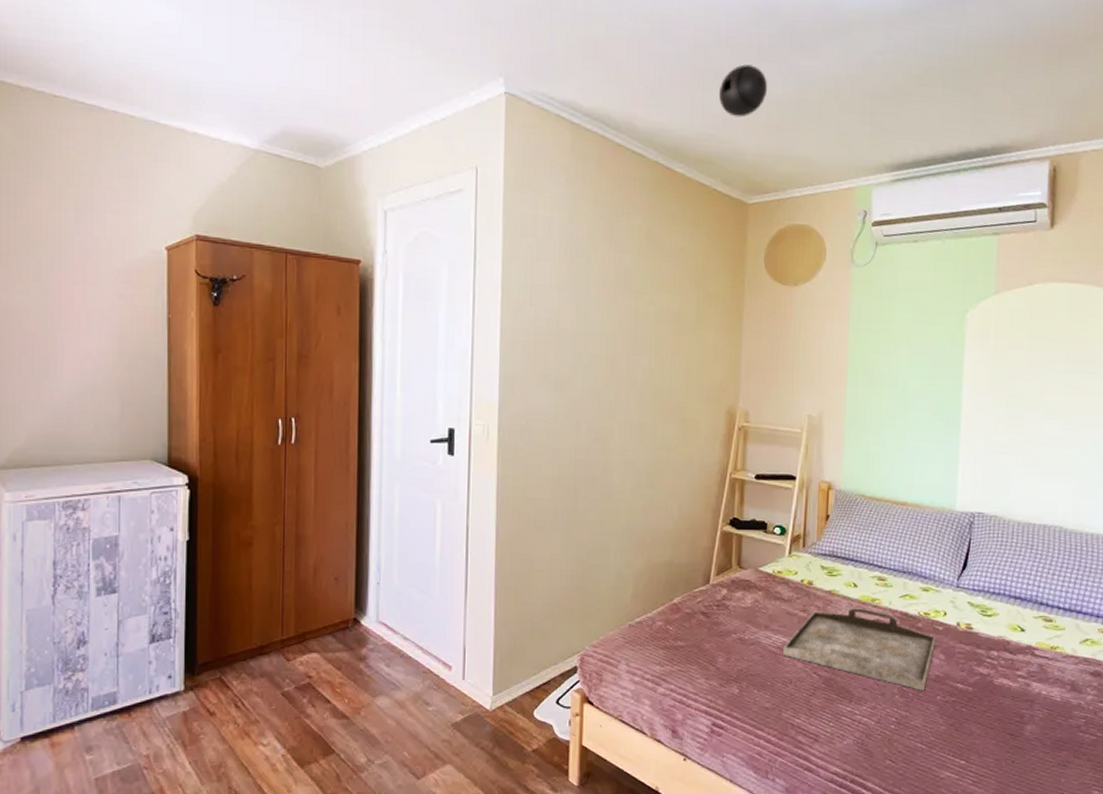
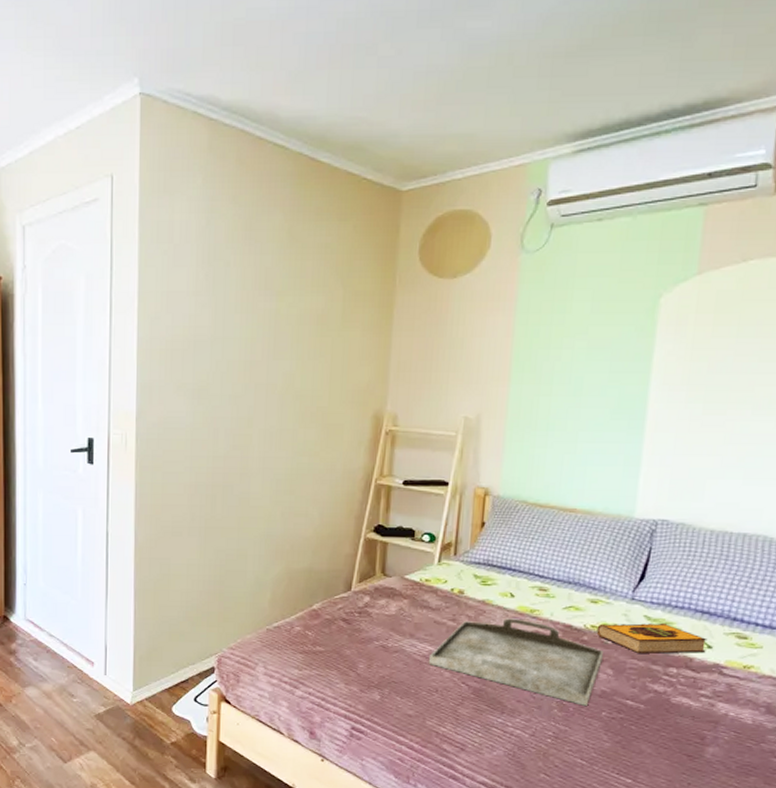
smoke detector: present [718,64,768,118] -> none [370,34,428,95]
hardback book: none [929,608,1021,638] -> present [596,622,707,654]

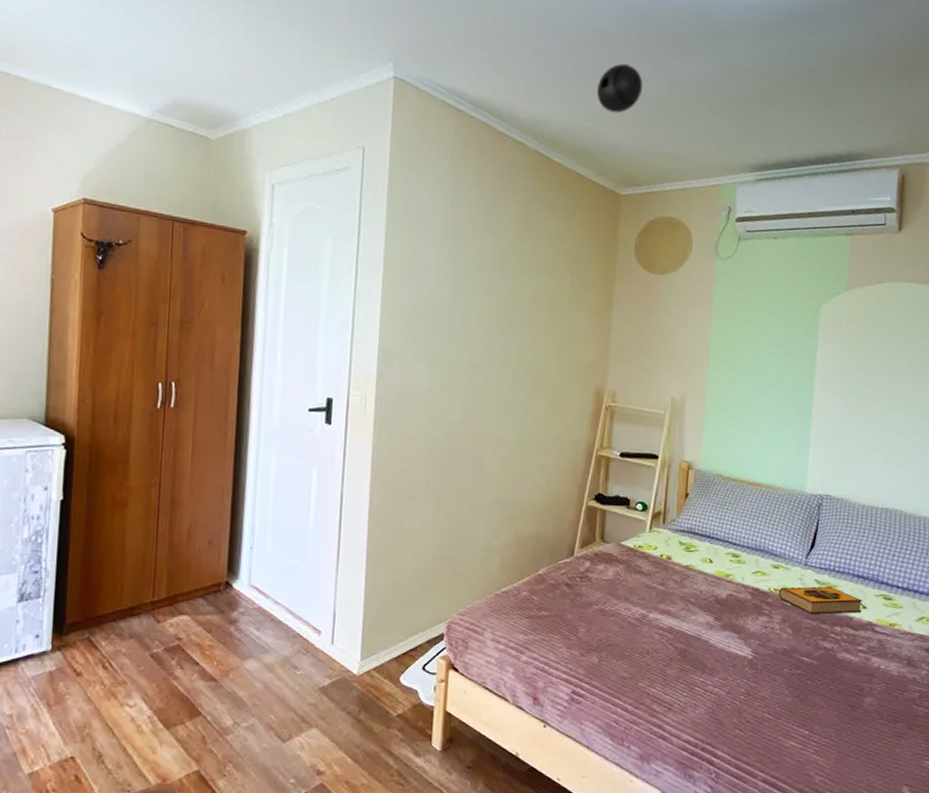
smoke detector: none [370,34,428,95] -> present [596,63,643,114]
serving tray: present [428,618,603,706] -> none [640,582,784,663]

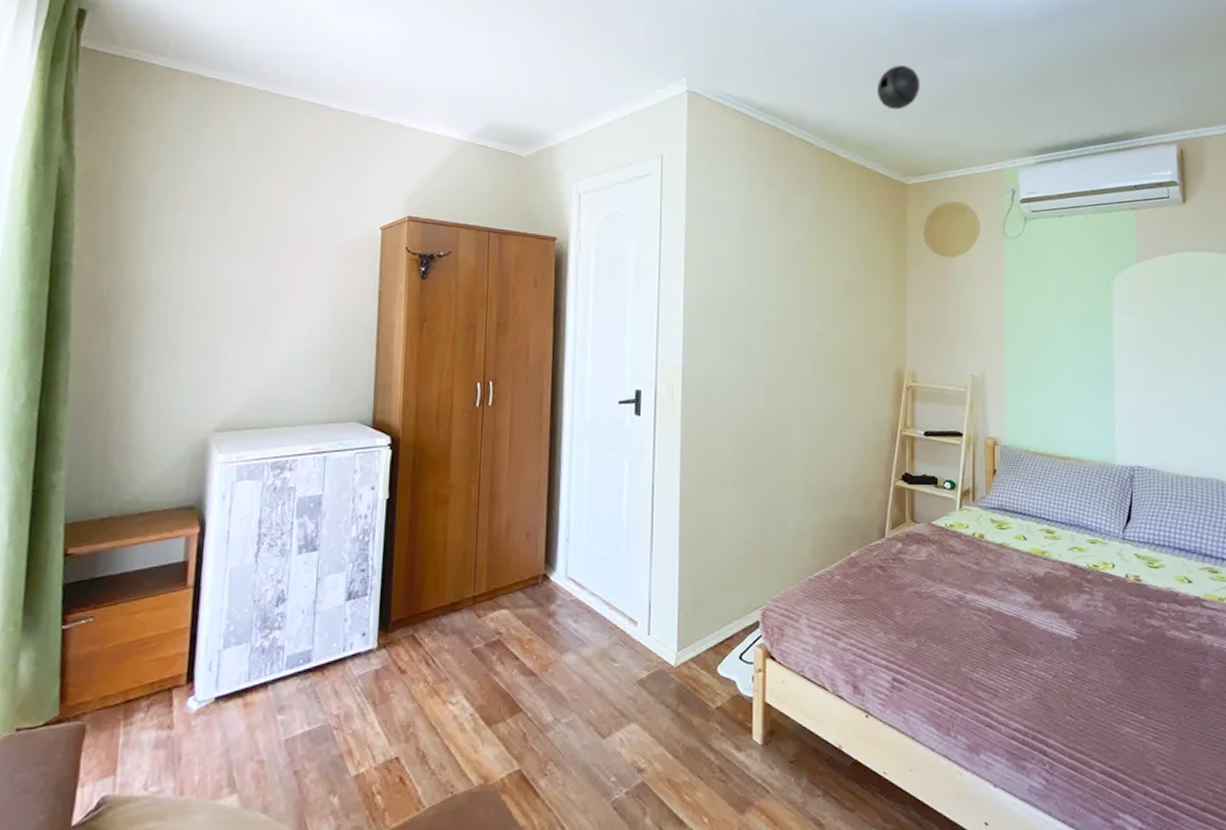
hardback book: present [778,586,863,614] -> none [1098,560,1188,590]

